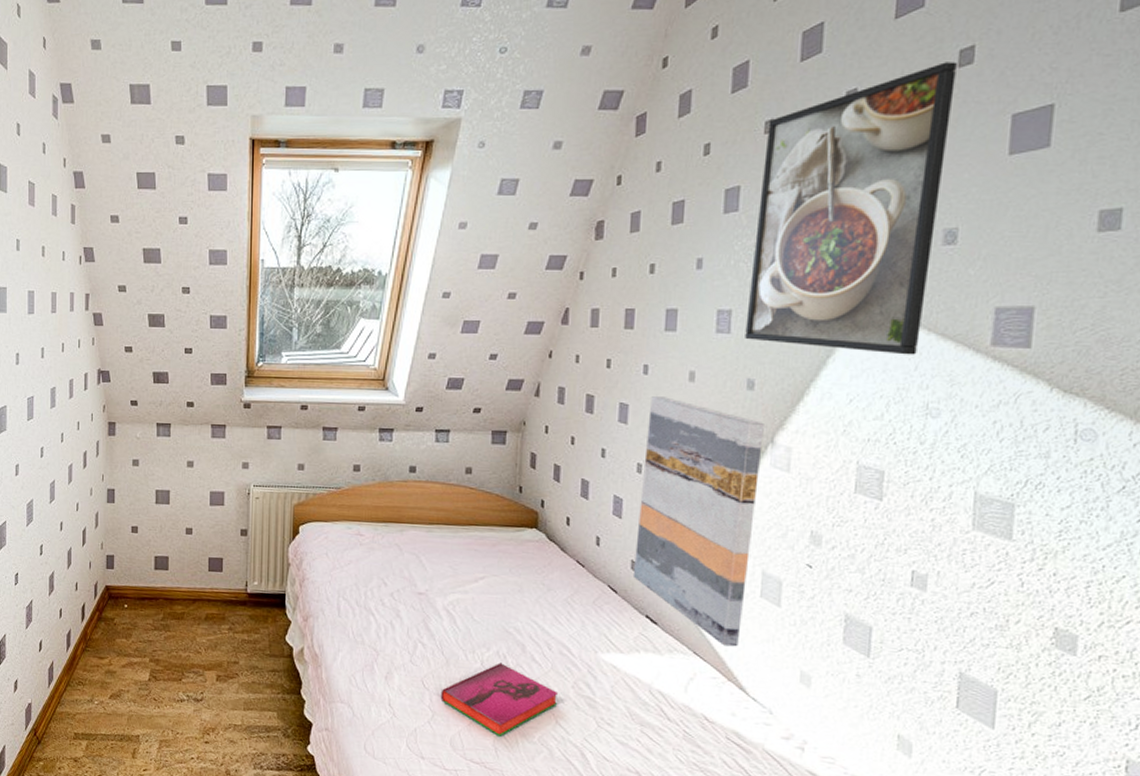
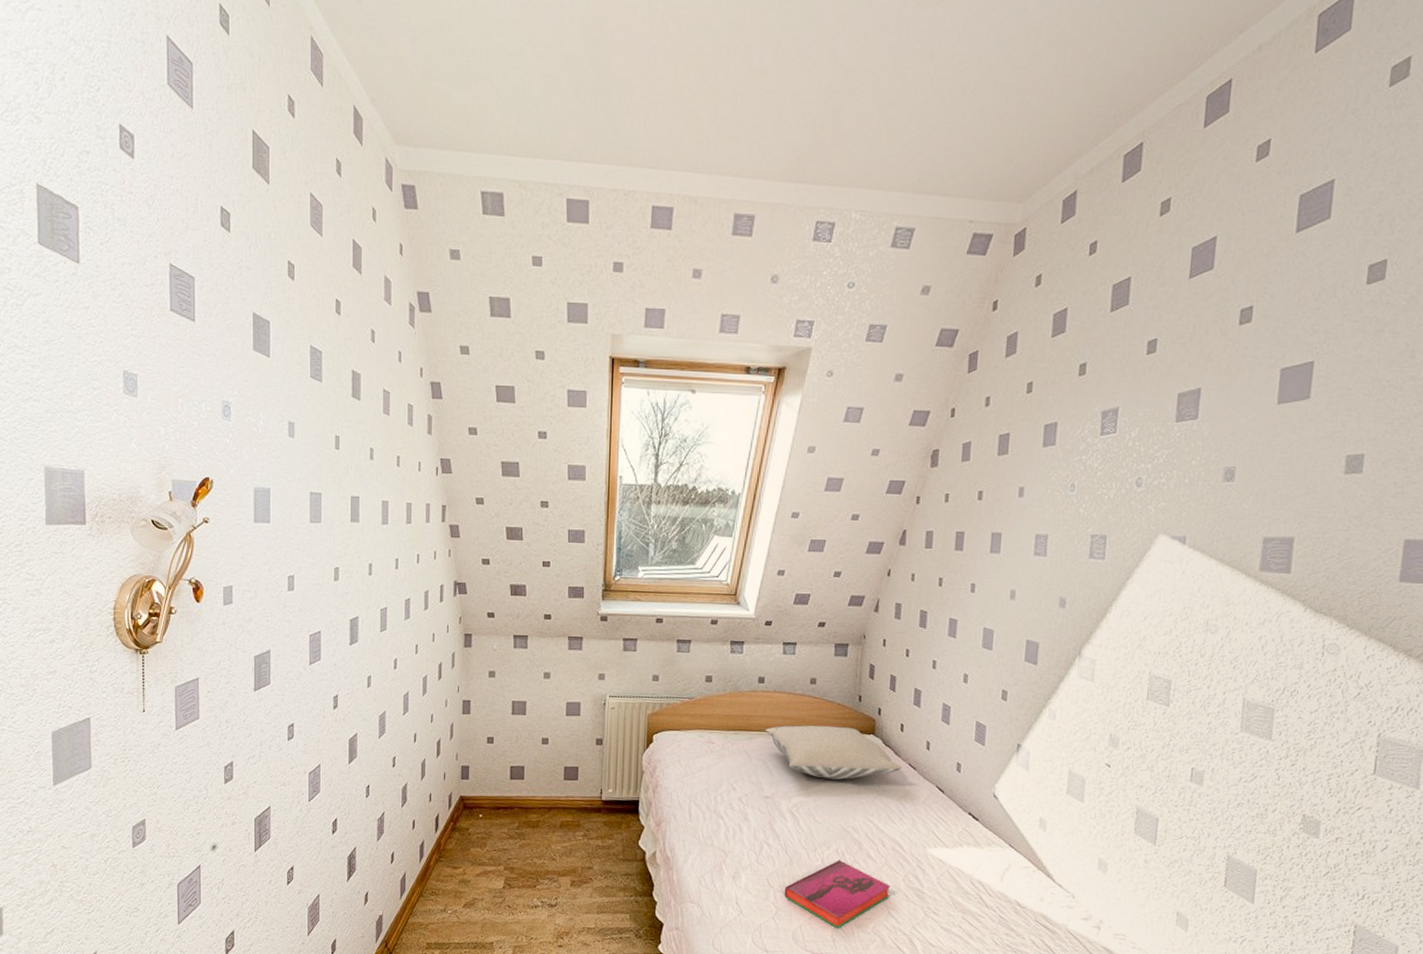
pillow: none [417,516,569,577] -> present [765,724,902,780]
wall art: present [632,396,764,647] -> none [958,613,1073,839]
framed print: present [745,62,957,355] -> none [1058,319,1238,578]

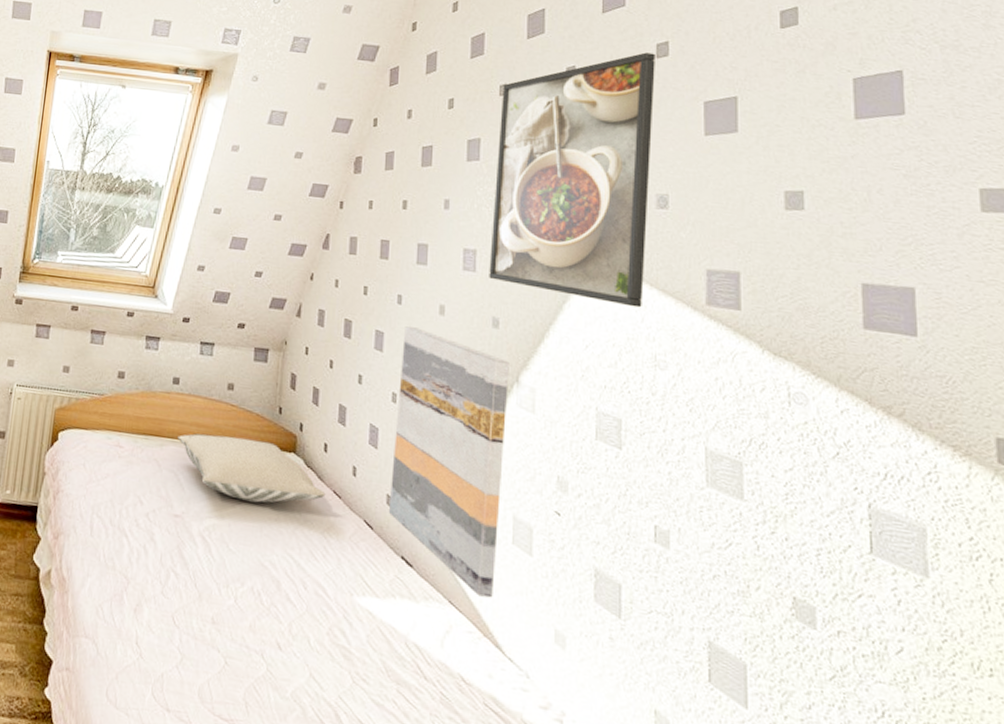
hardback book: present [784,860,891,928] -> none [191,600,313,689]
wall art: none [958,613,1073,839] -> present [388,326,509,598]
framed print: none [1058,319,1238,578] -> present [489,52,655,308]

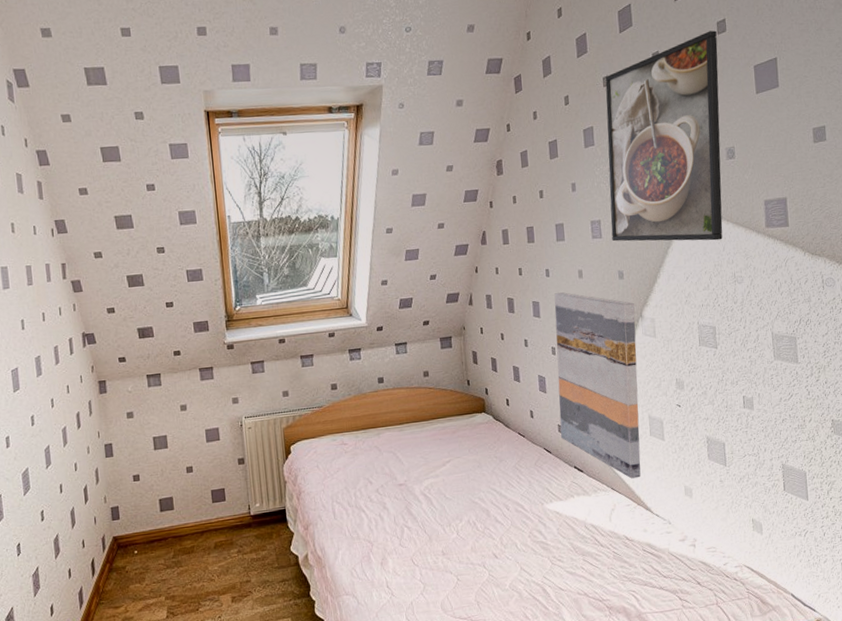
pillow: present [177,433,326,503] -> none [390,409,513,459]

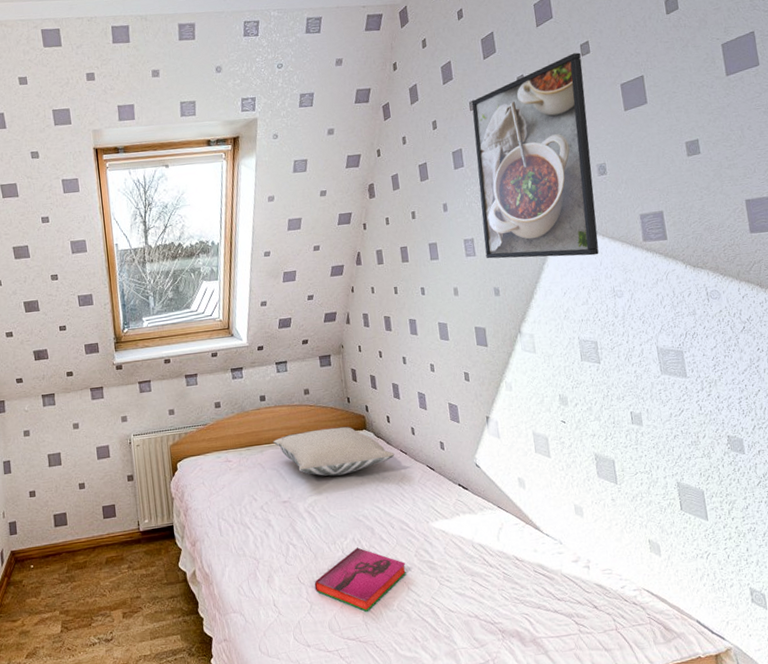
pillow: none [390,409,513,459] -> present [273,426,395,477]
hardback book: none [428,529,520,592] -> present [314,547,407,612]
wall art: present [554,292,641,479] -> none [430,310,528,497]

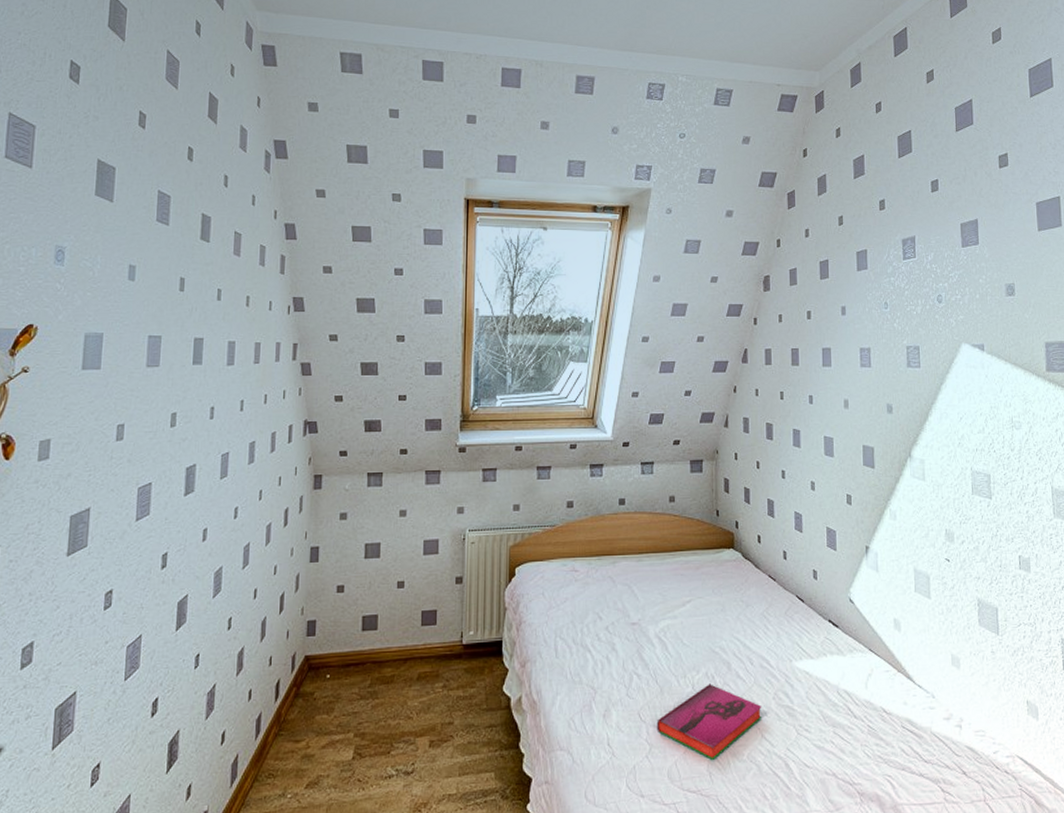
pillow: present [273,426,395,477] -> none [628,542,762,599]
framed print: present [471,52,599,259] -> none [881,164,1001,381]

